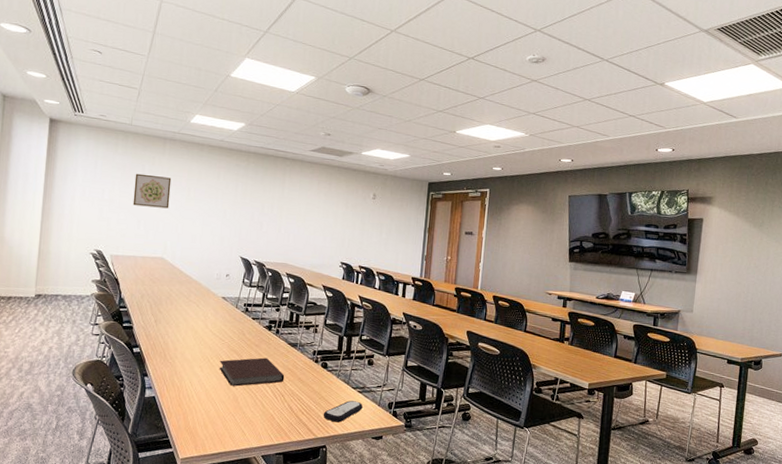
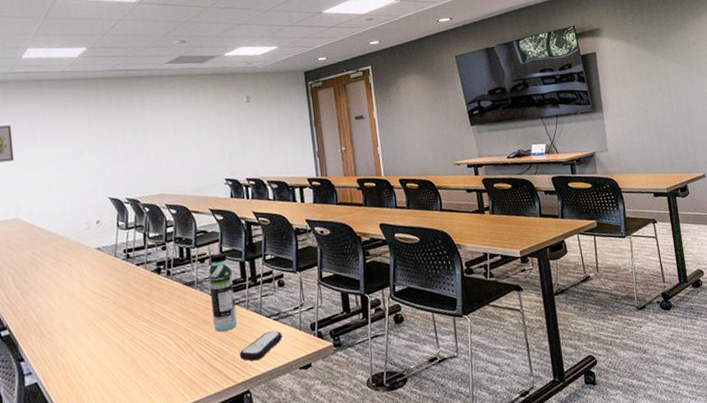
notebook: present [219,357,285,387] -> none [107,306,187,348]
water bottle: none [307,324,331,392] -> present [208,253,237,332]

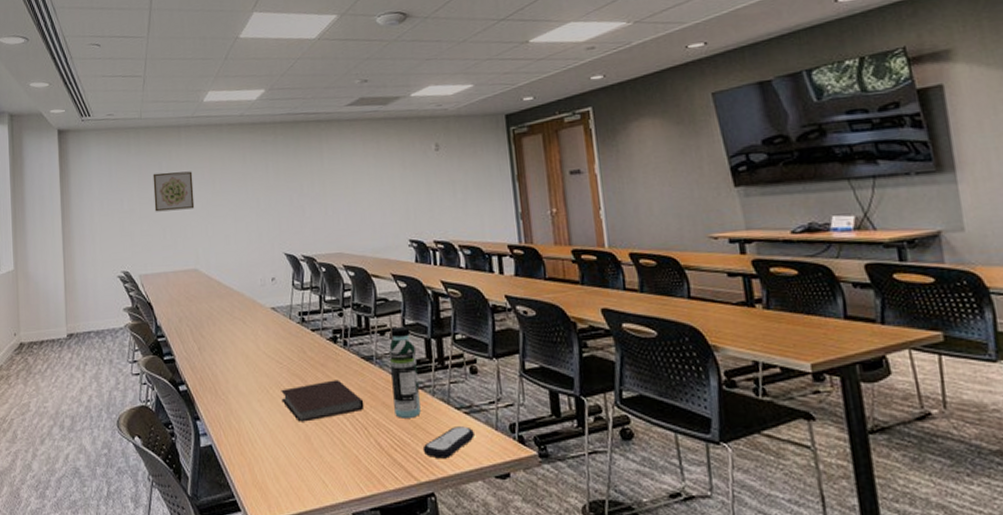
notebook: none [107,306,187,348] -> present [281,380,365,422]

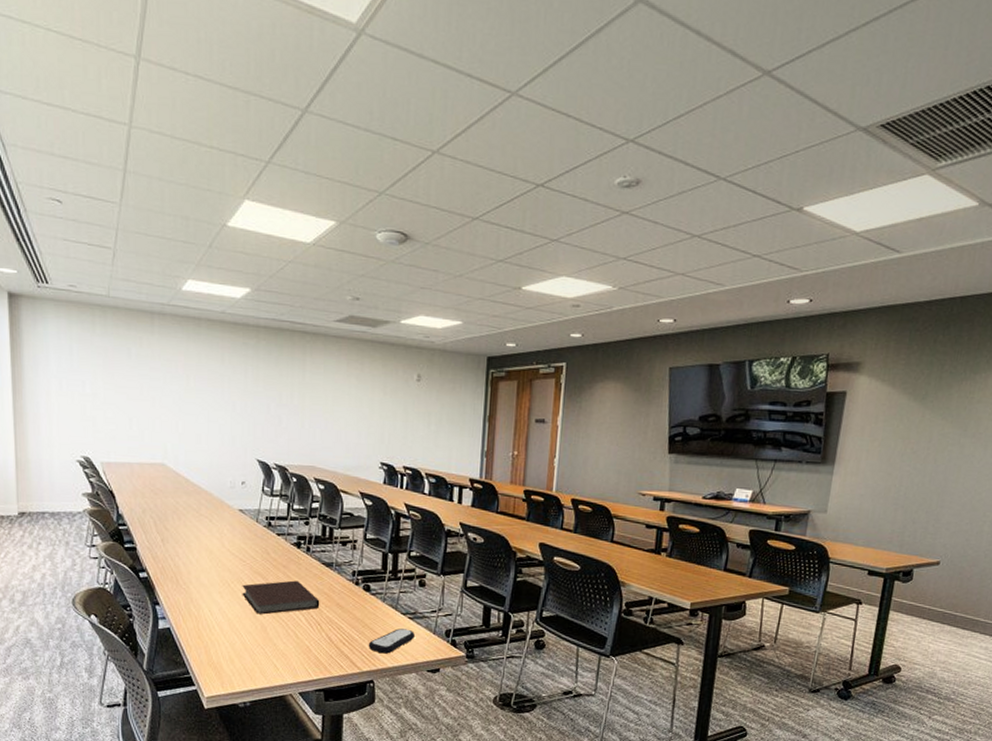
wall art: present [153,171,195,212] -> none [120,359,165,403]
water bottle: present [389,326,421,418] -> none [347,539,373,619]

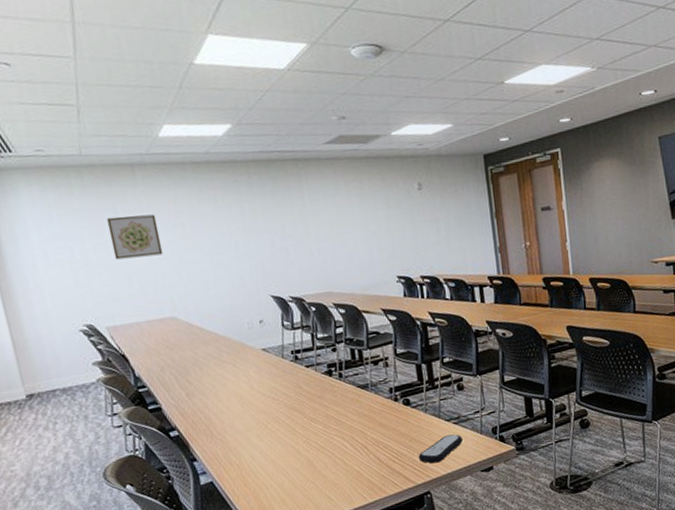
wall art: none [120,359,165,403] -> present [106,214,164,260]
notebook: present [242,580,320,615] -> none [279,408,363,450]

